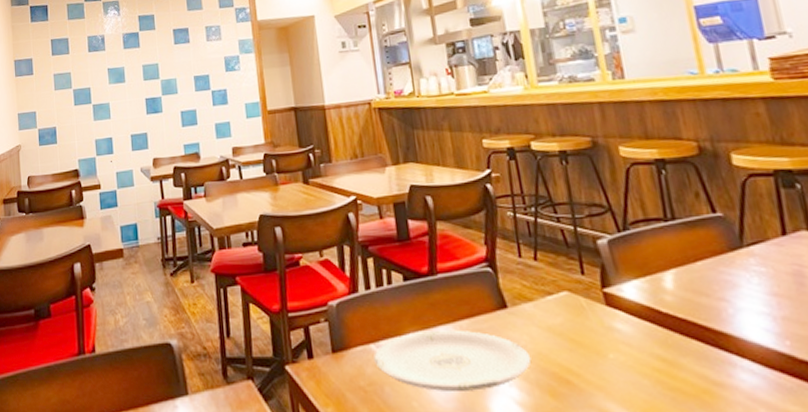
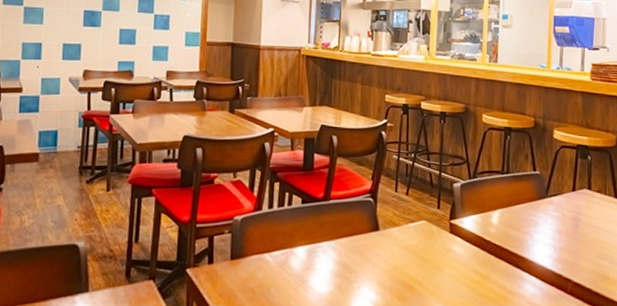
plate: present [374,330,532,393] -> none [266,245,389,295]

